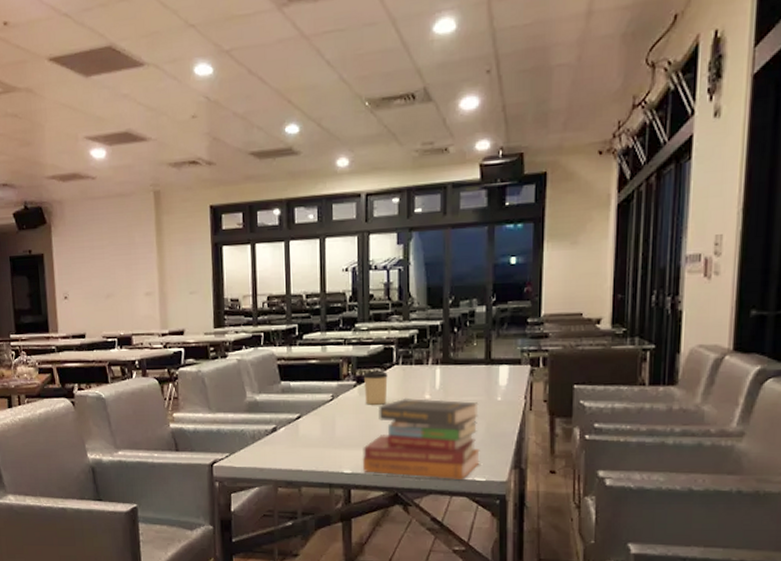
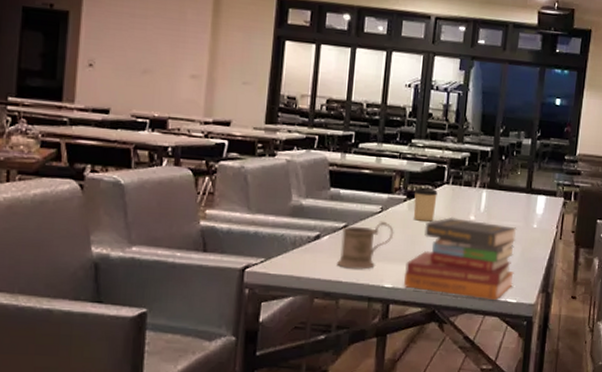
mug: none [295,408,348,457] -> present [337,221,394,269]

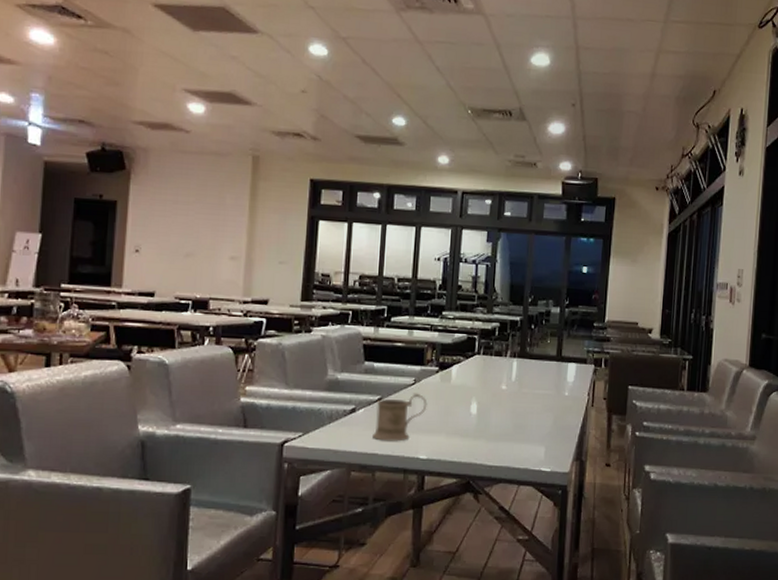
books: present [403,217,517,301] -> none [437,387,549,470]
cup: present [413,188,438,222] -> none [446,359,469,392]

